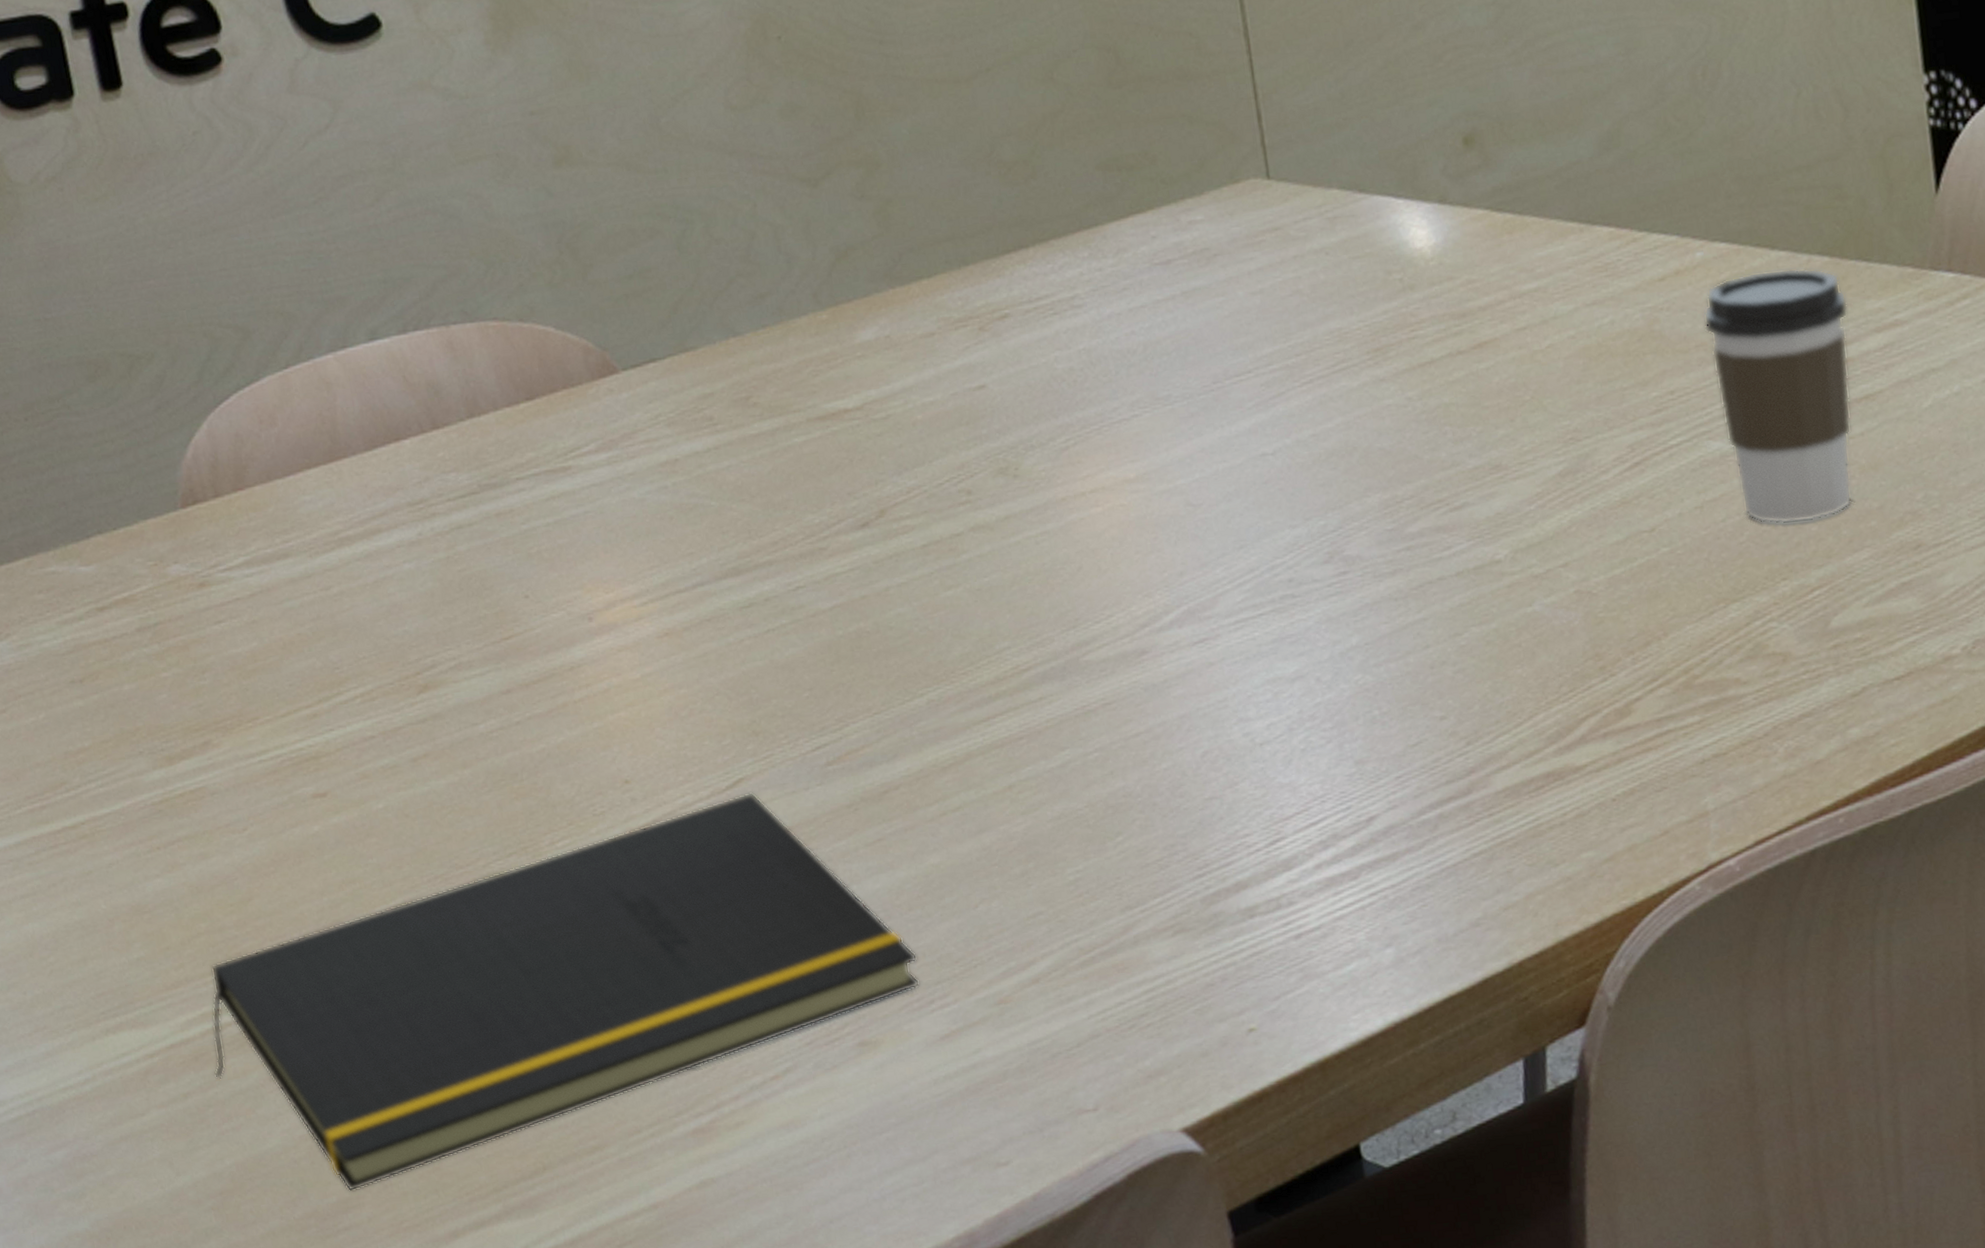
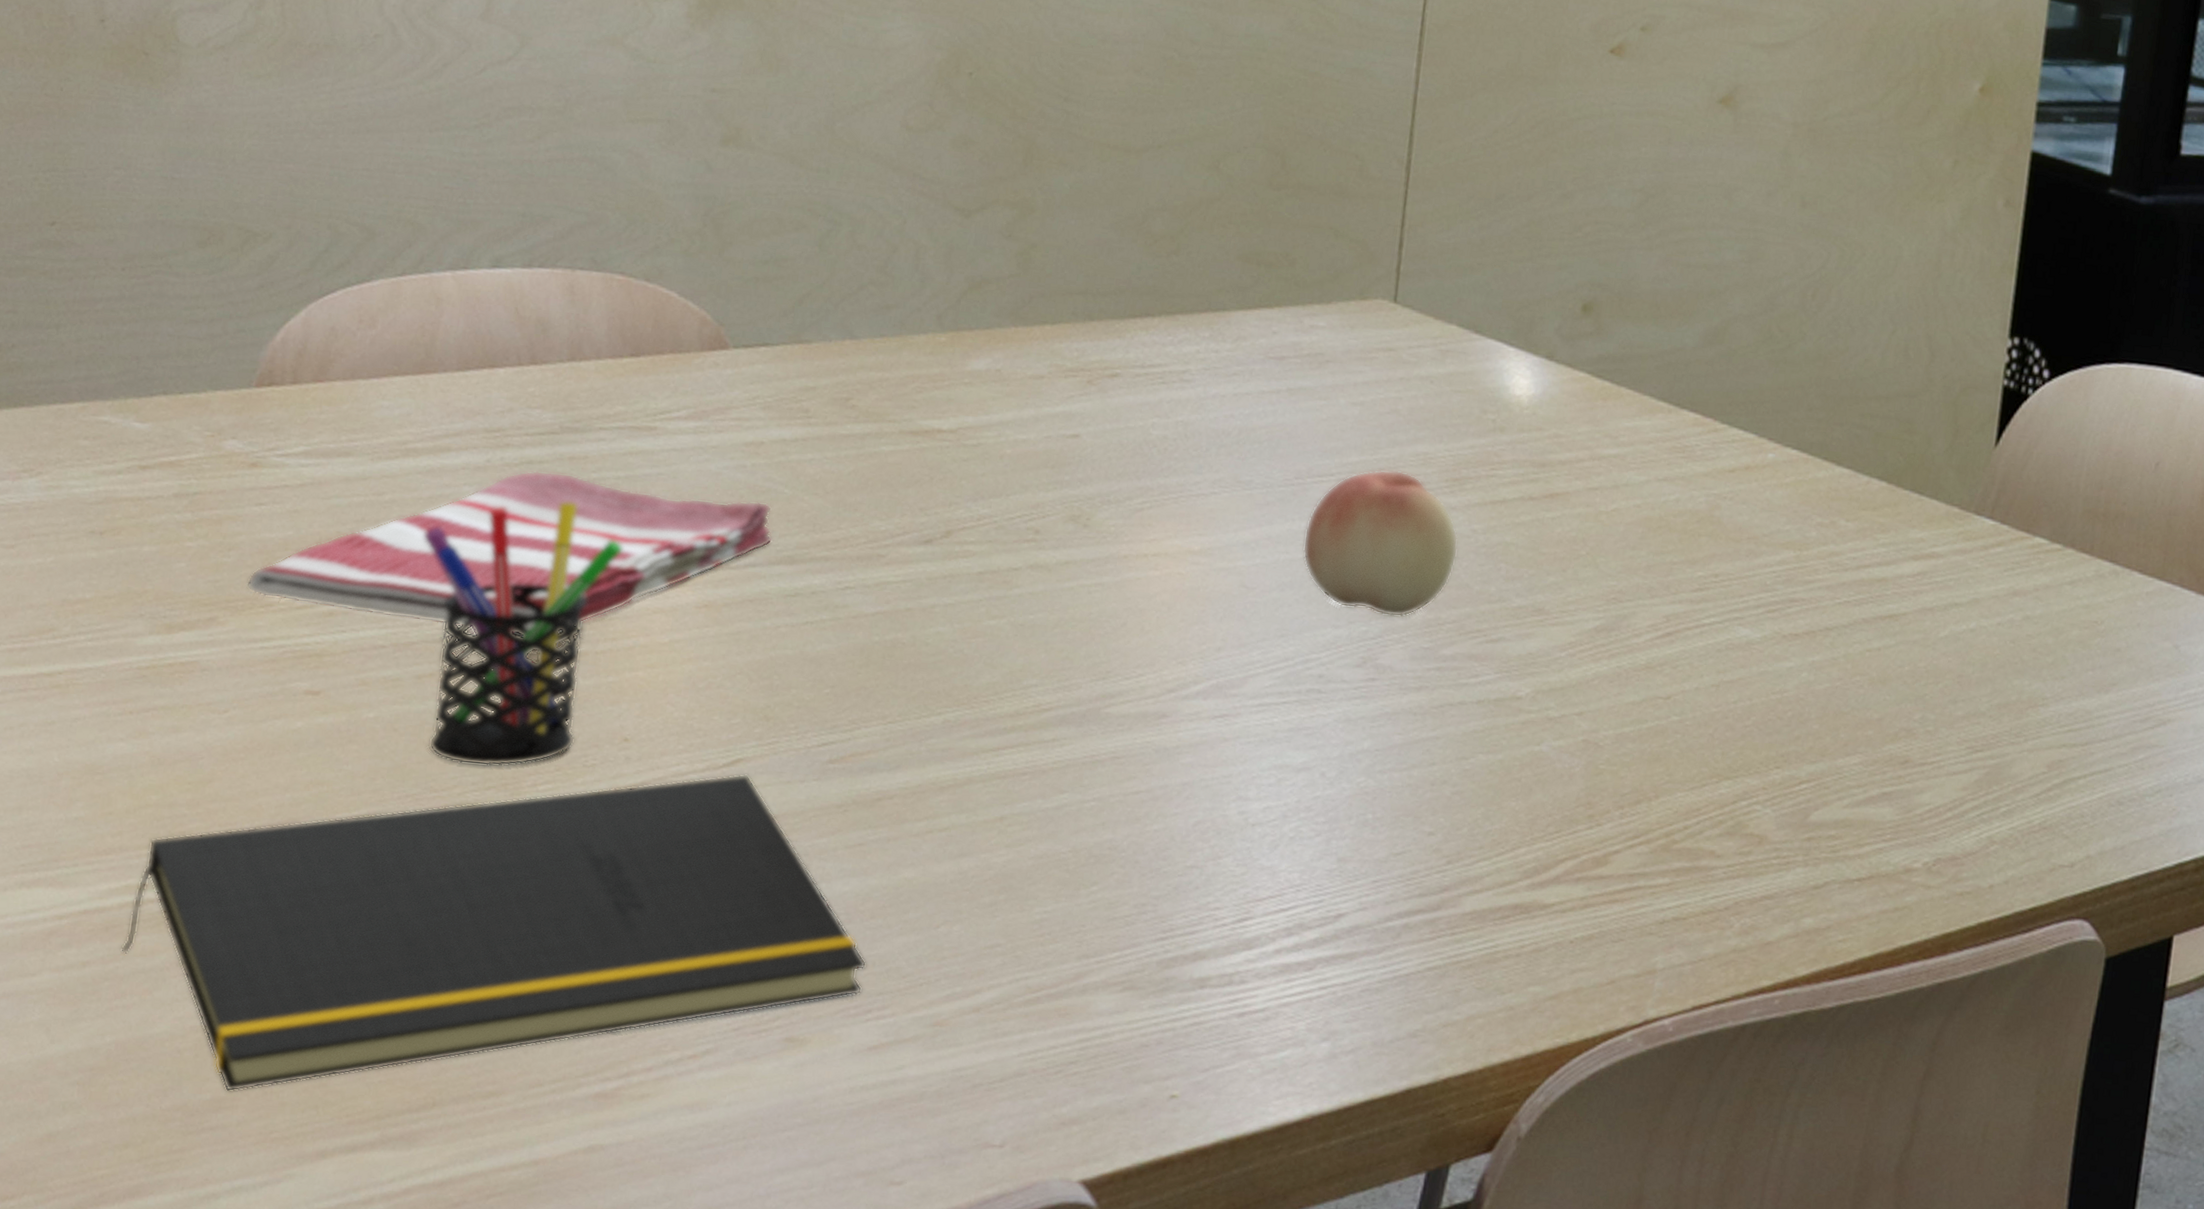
dish towel: none [228,519,713,712] -> present [247,470,773,633]
pen holder: none [379,558,579,836] -> present [423,502,623,766]
fruit: none [1236,352,1399,506] -> present [1302,469,1459,618]
coffee cup: present [1703,268,1852,524] -> none [1756,482,1894,720]

